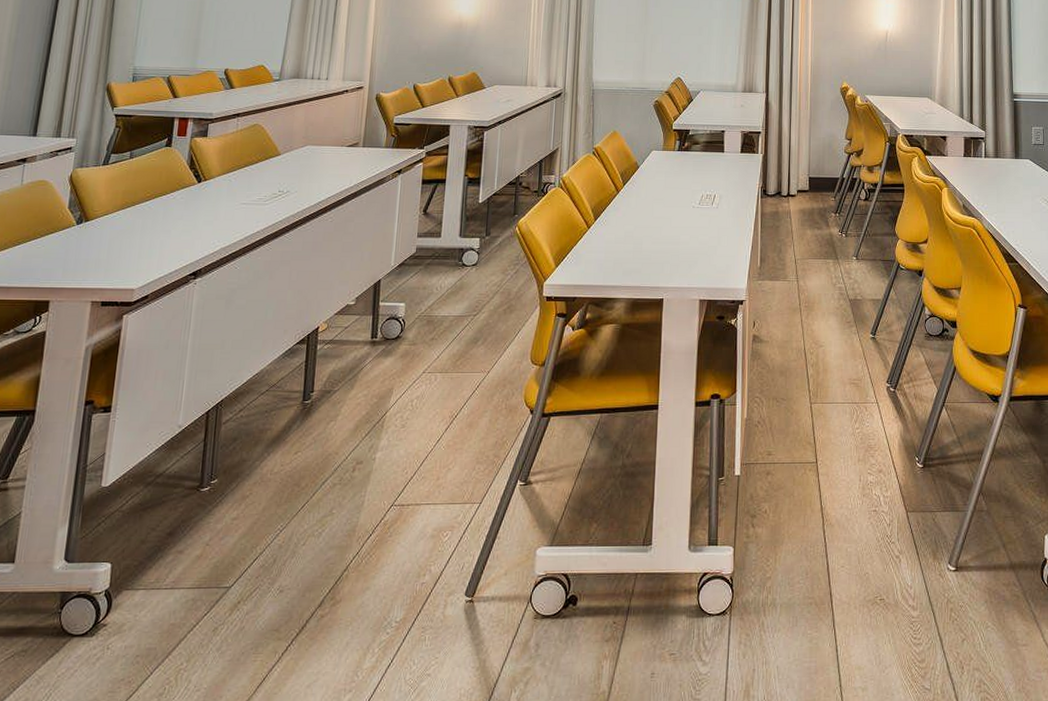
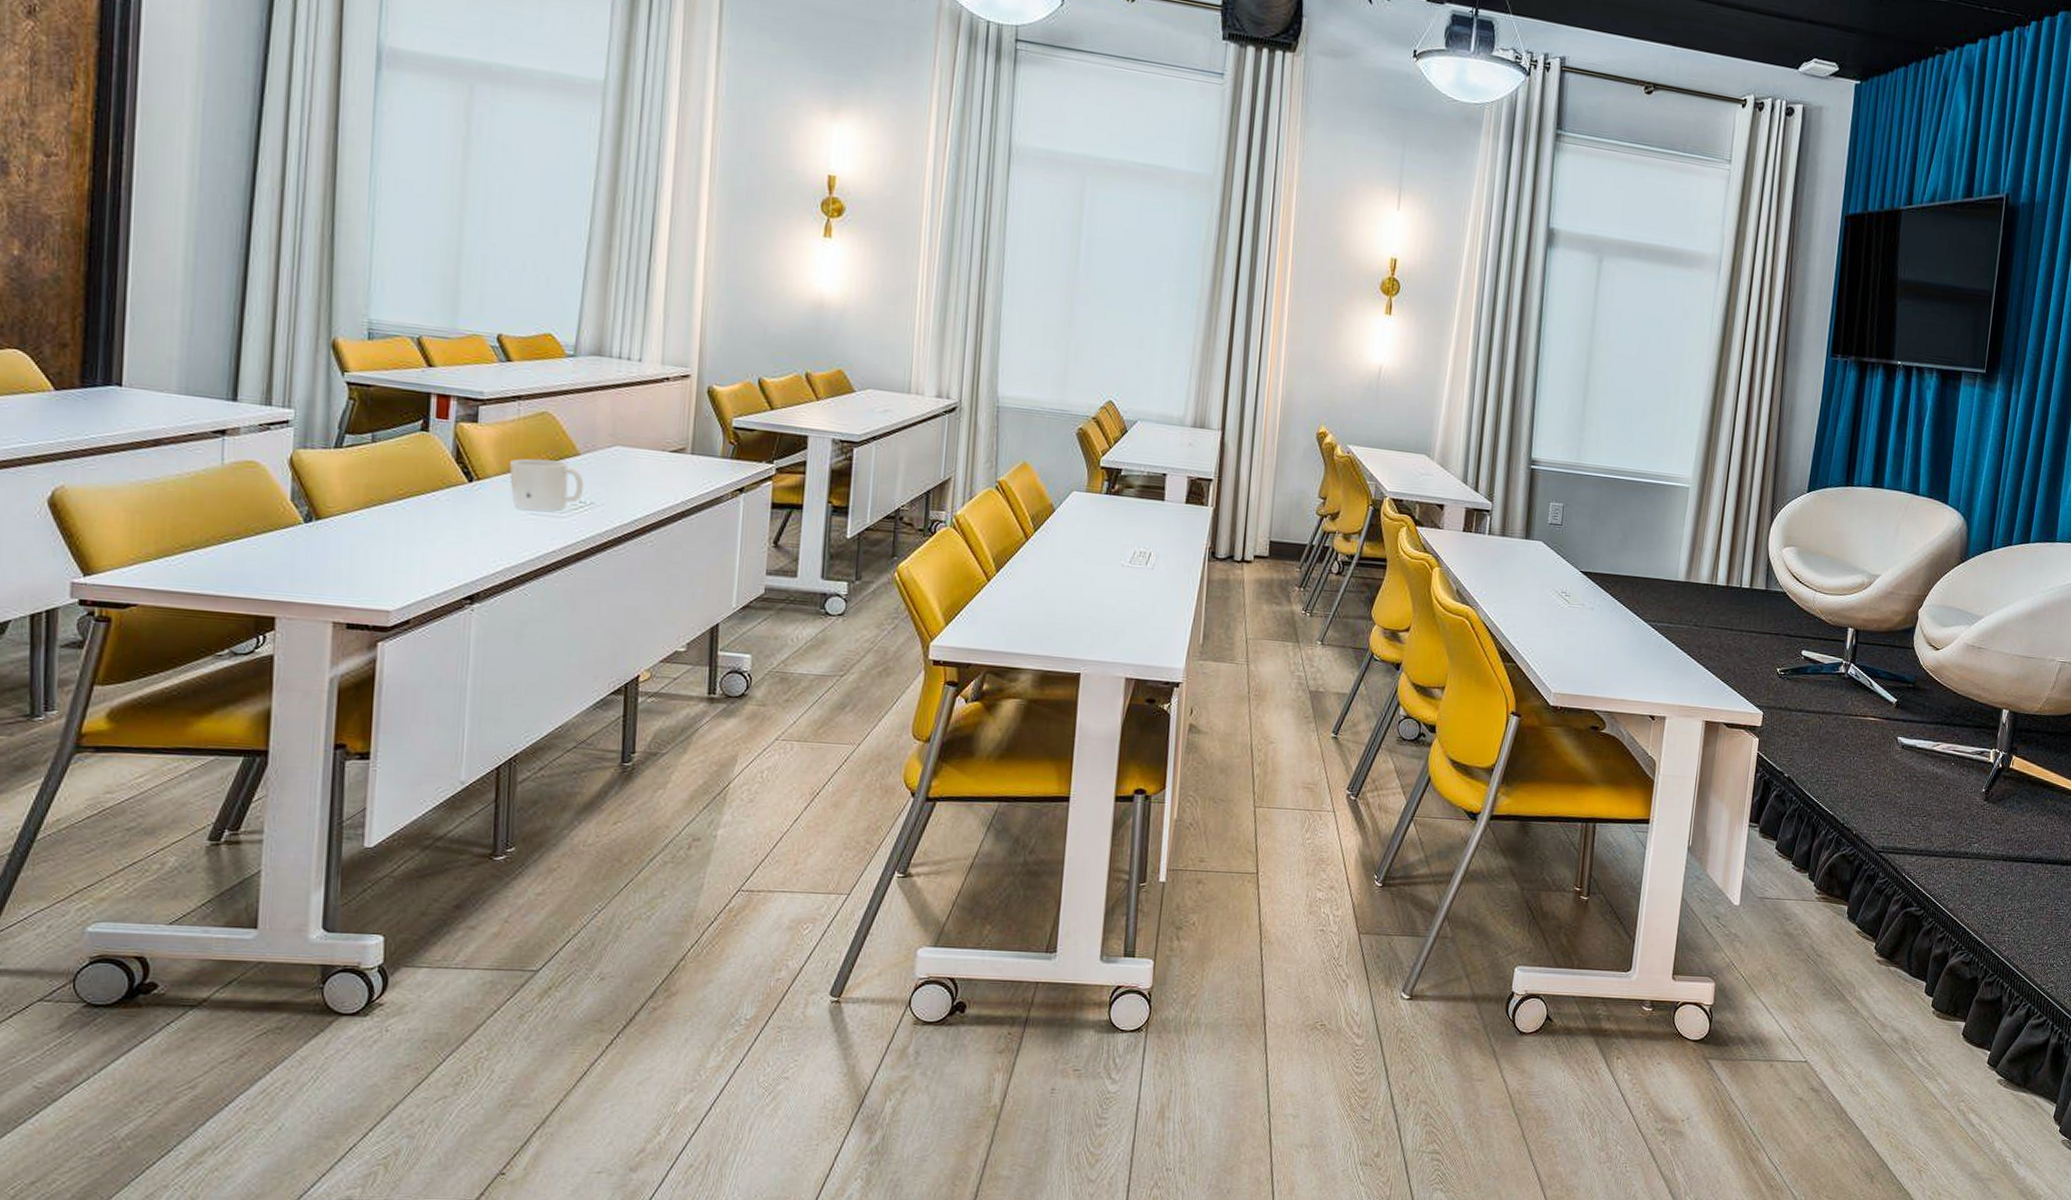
mug: none [228,161,283,202] -> present [509,458,584,513]

